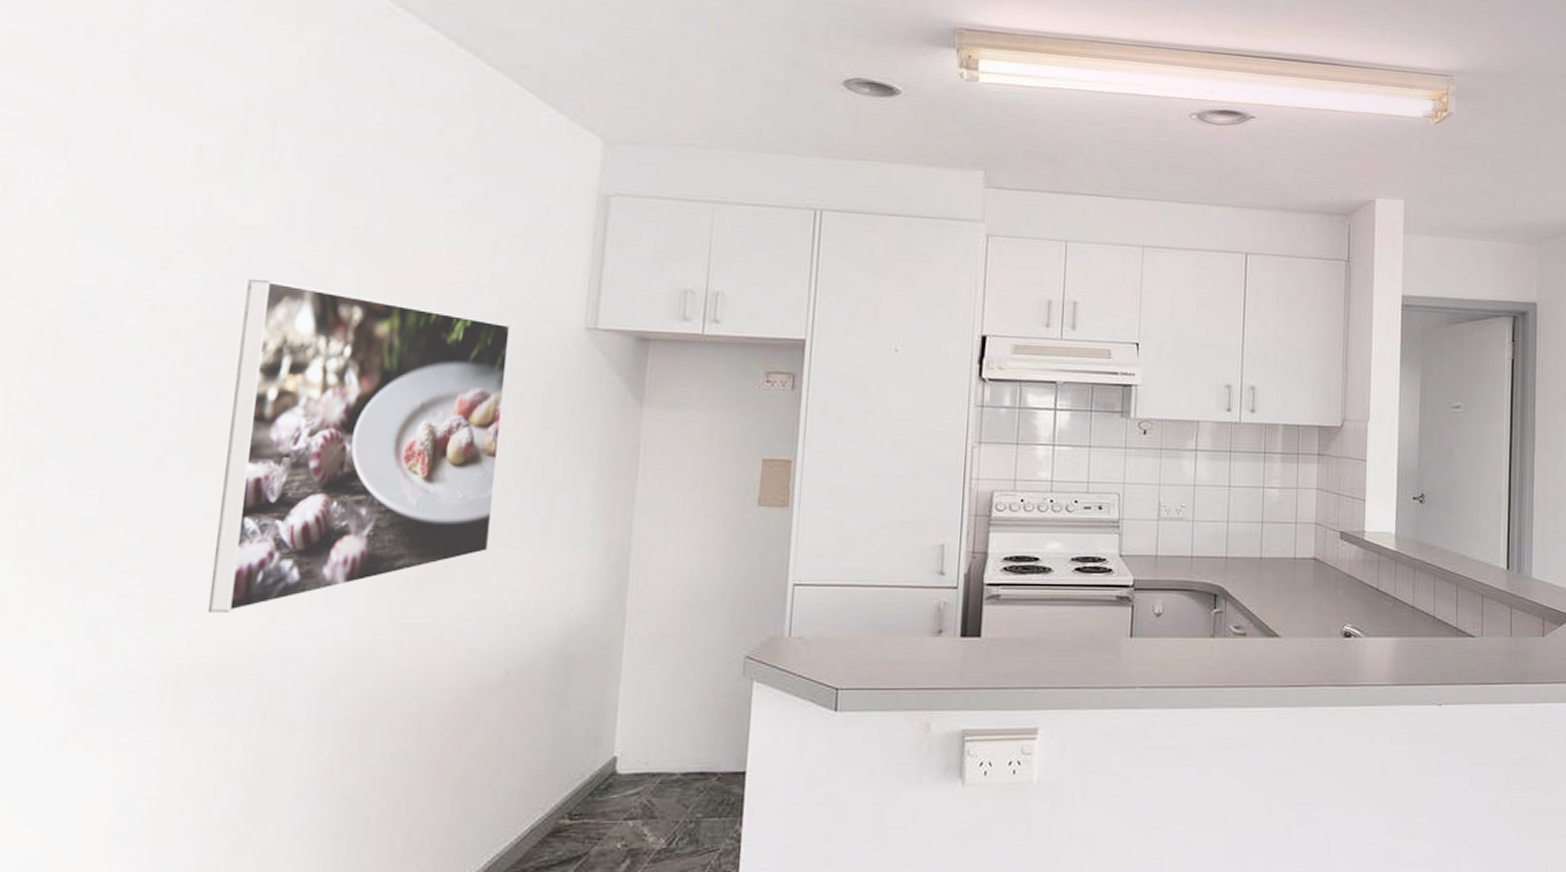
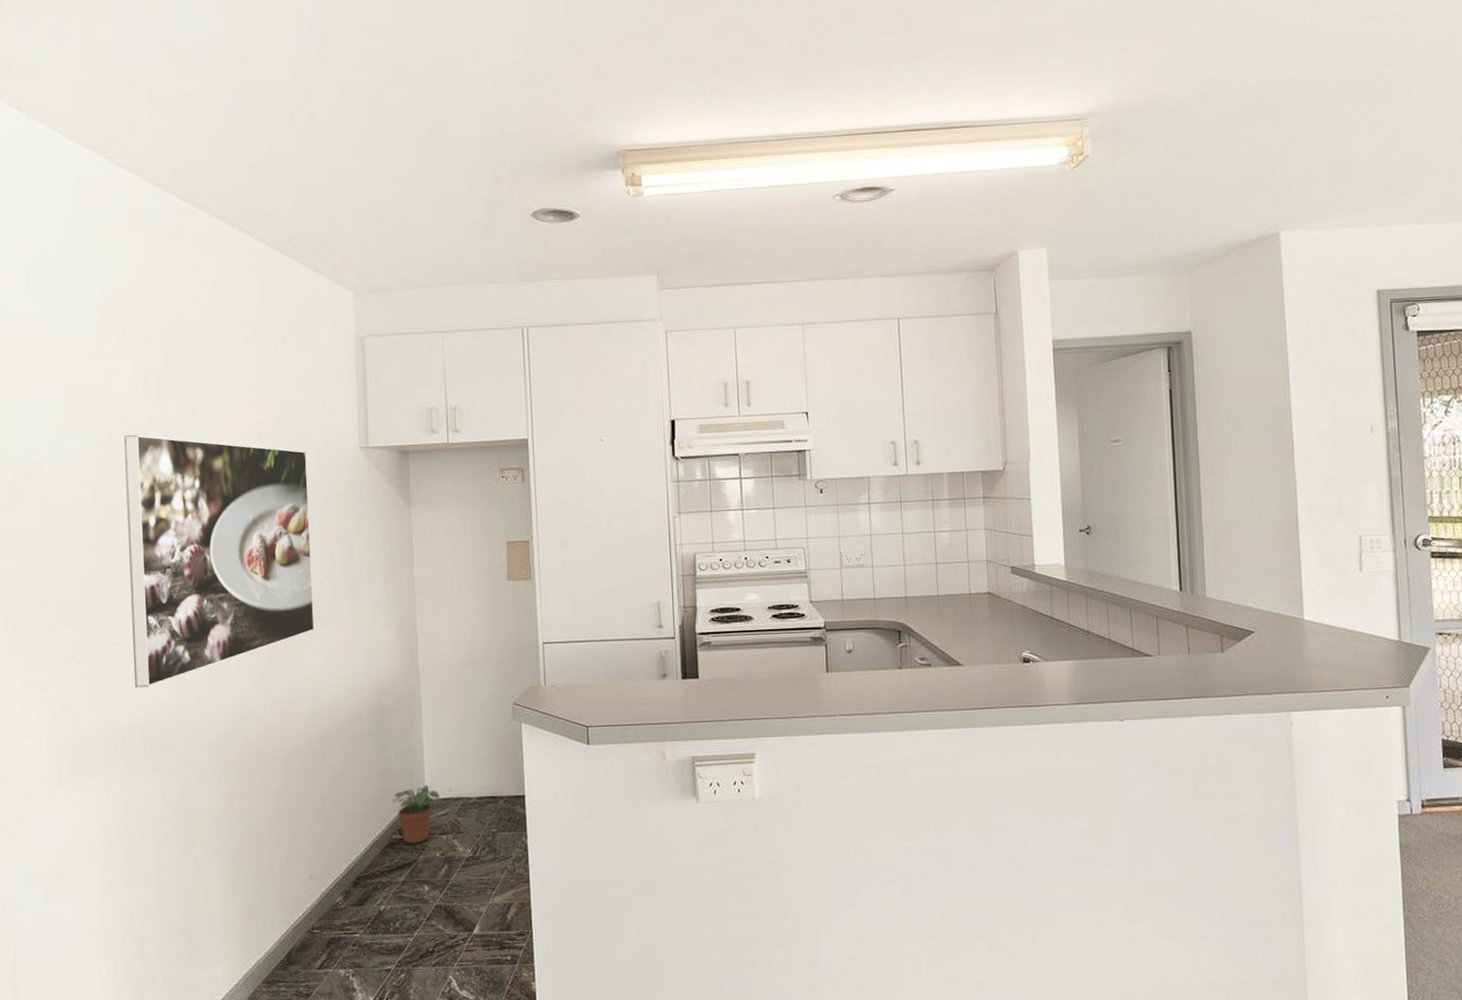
potted plant: none [565,759,632,833] -> present [392,787,440,845]

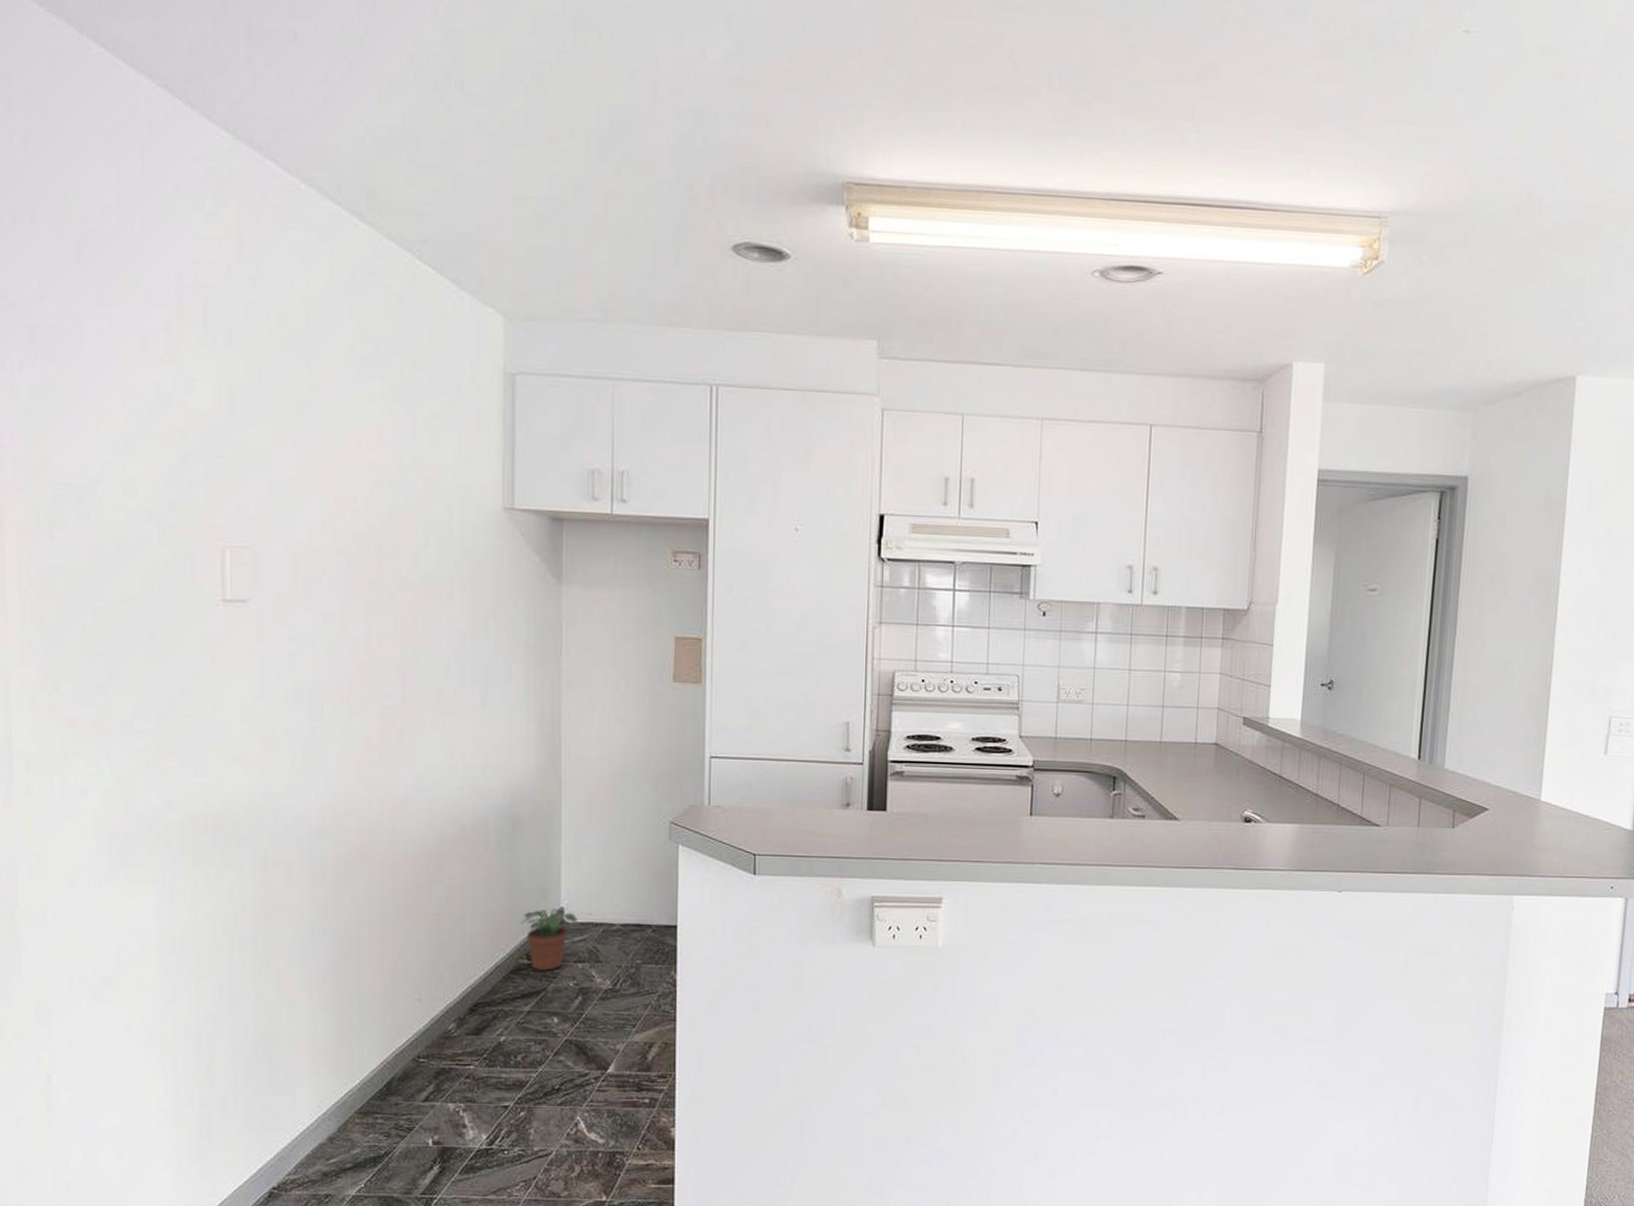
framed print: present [124,434,315,688] -> none [202,461,436,769]

